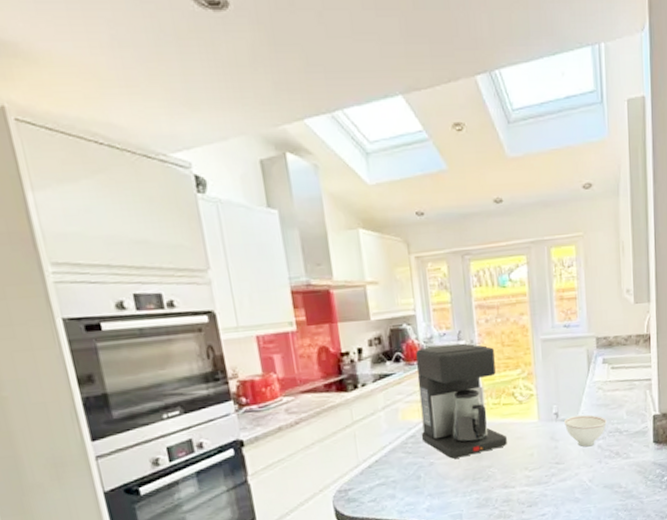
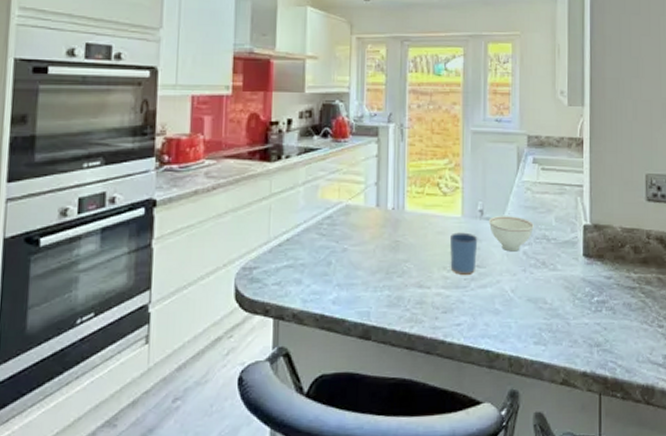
coffee maker: present [416,343,507,459] -> none [338,126,427,247]
mug: none [529,435,556,473] -> present [450,232,478,275]

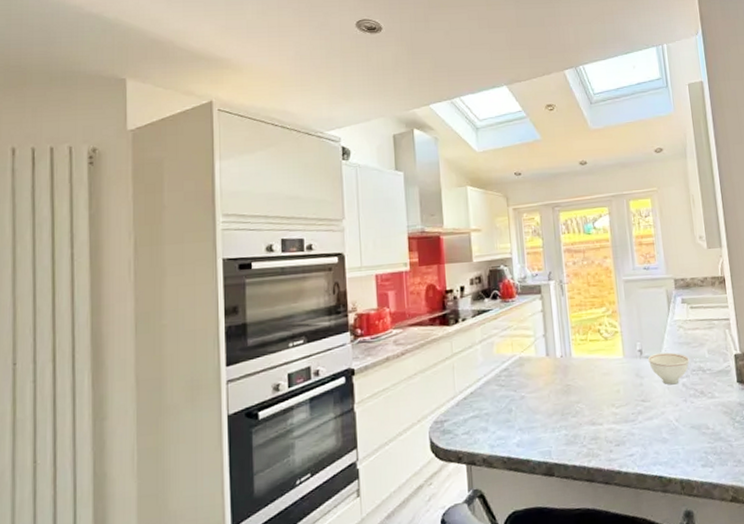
mug: present [450,232,478,275] -> none [615,371,641,410]

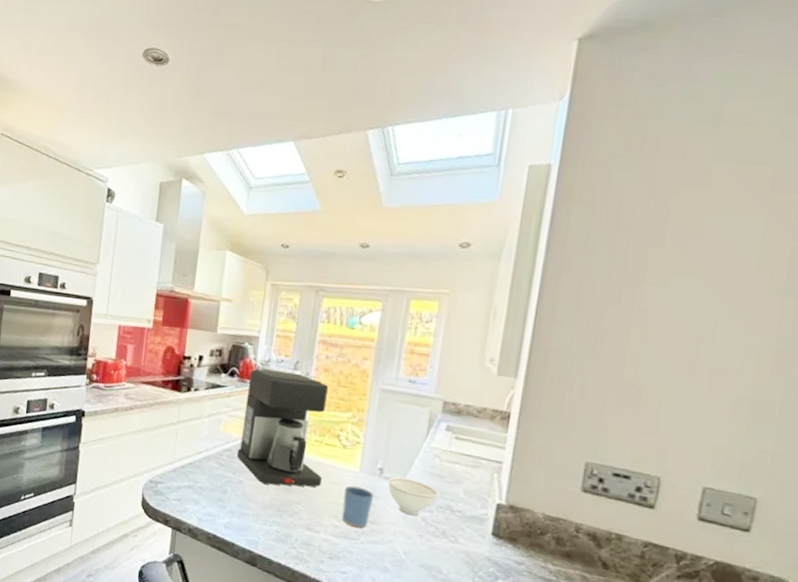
coffee maker: none [511,283,594,393] -> present [236,369,329,487]
mug: none [615,371,641,410] -> present [341,485,374,528]

